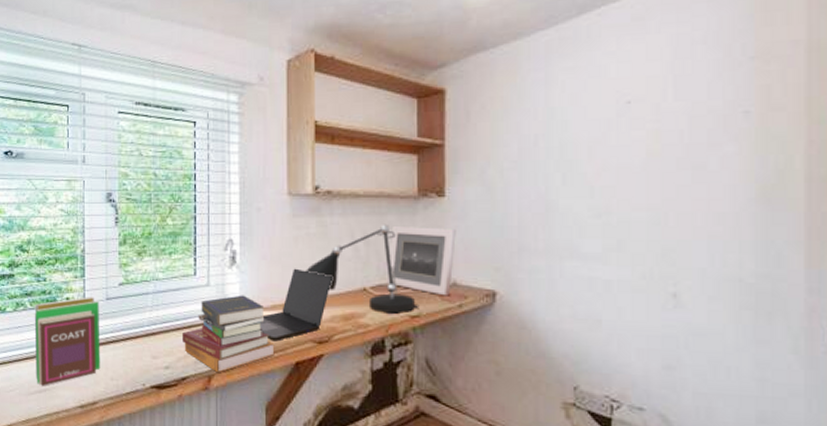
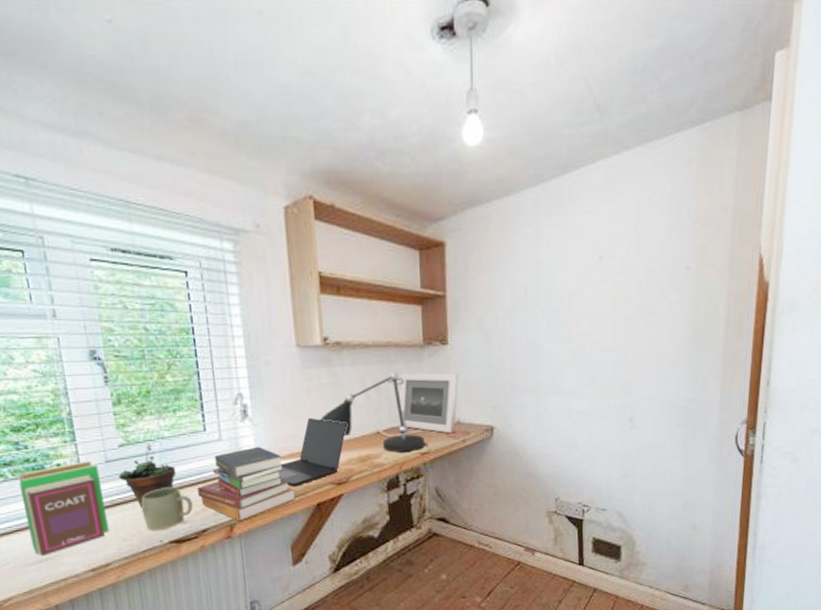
succulent plant: none [115,285,165,350] -> present [118,444,177,509]
mug: none [130,329,176,374] -> present [141,486,193,532]

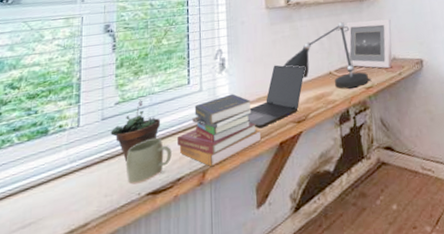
books: present [17,461,110,556] -> none [19,120,95,221]

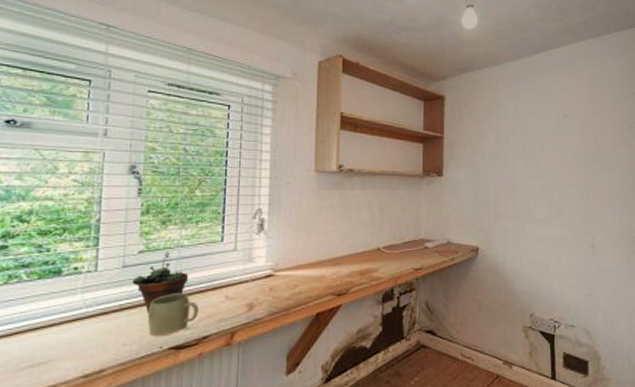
books: present [178,93,262,167] -> none [206,257,298,329]
laptop: present [247,64,305,129] -> none [284,233,351,297]
desk lamp: present [284,21,371,90] -> none [328,196,421,268]
picture frame: present [346,19,393,69] -> none [396,197,451,252]

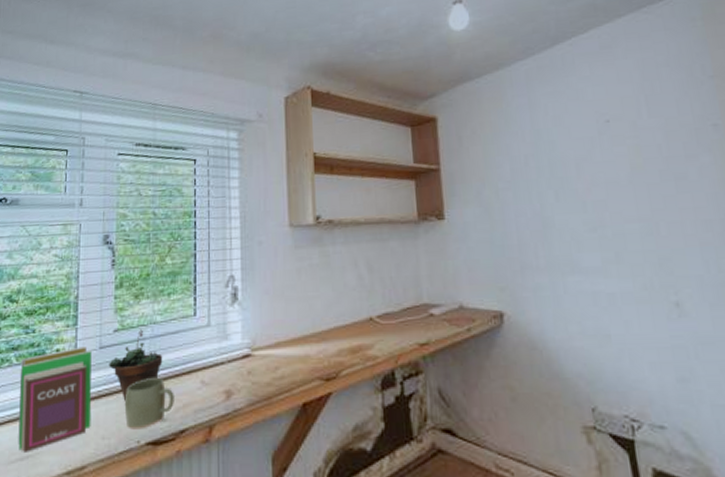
books: none [28,265,114,360] -> present [18,346,92,452]

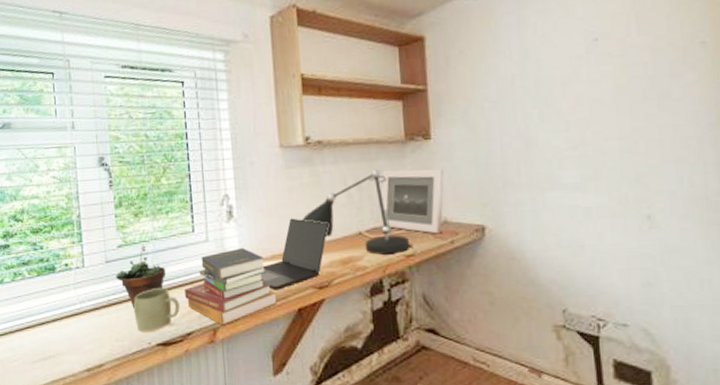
books: present [18,346,92,452] -> none [32,261,105,353]
books: none [181,333,280,422] -> present [185,247,277,326]
laptop: none [263,301,337,382] -> present [260,218,328,290]
desk lamp: none [310,250,426,343] -> present [302,169,412,255]
picture frame: none [392,250,459,321] -> present [380,169,444,234]

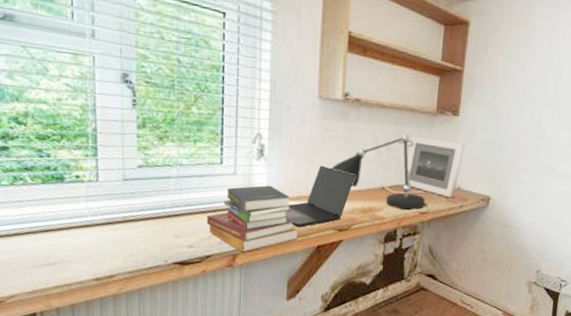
succulent plant: present [116,245,167,310] -> none [133,169,189,229]
mug: present [133,287,180,333] -> none [151,211,200,252]

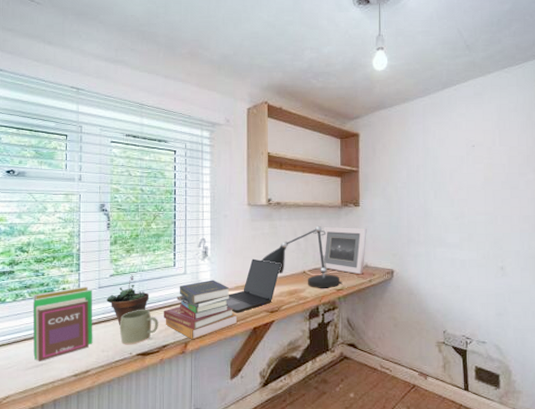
books: none [36,176,118,260] -> present [32,286,93,361]
succulent plant: none [133,169,189,229] -> present [106,275,150,327]
mug: none [151,211,200,252] -> present [119,309,158,345]

